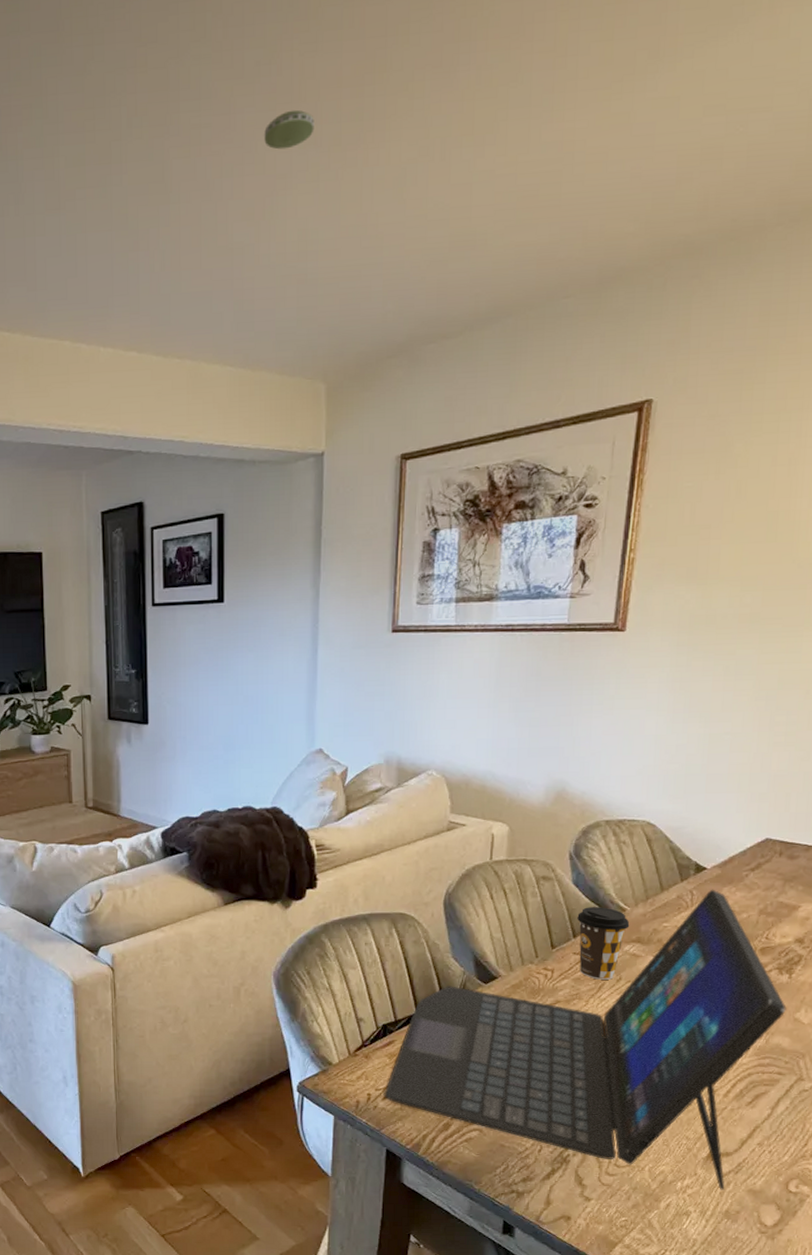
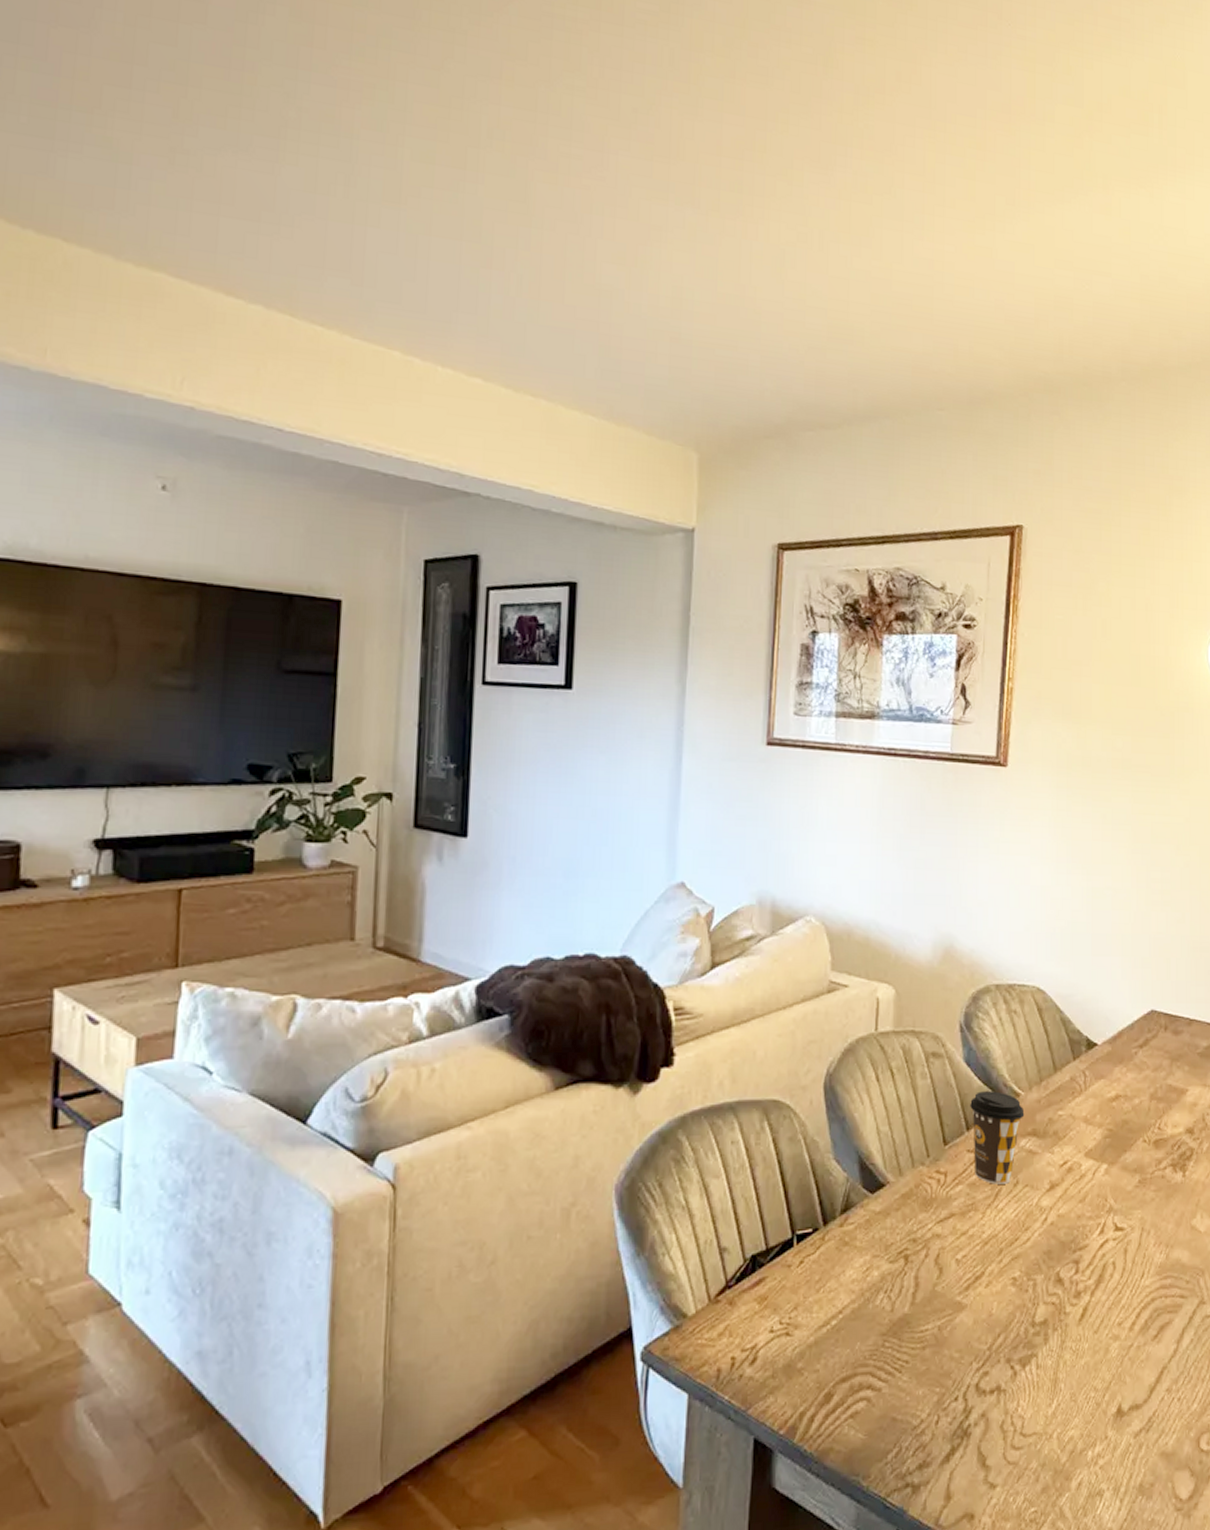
smoke detector: present [264,109,315,150] -> none [639,164,693,202]
laptop: present [384,889,787,1190] -> none [752,1069,1183,1457]

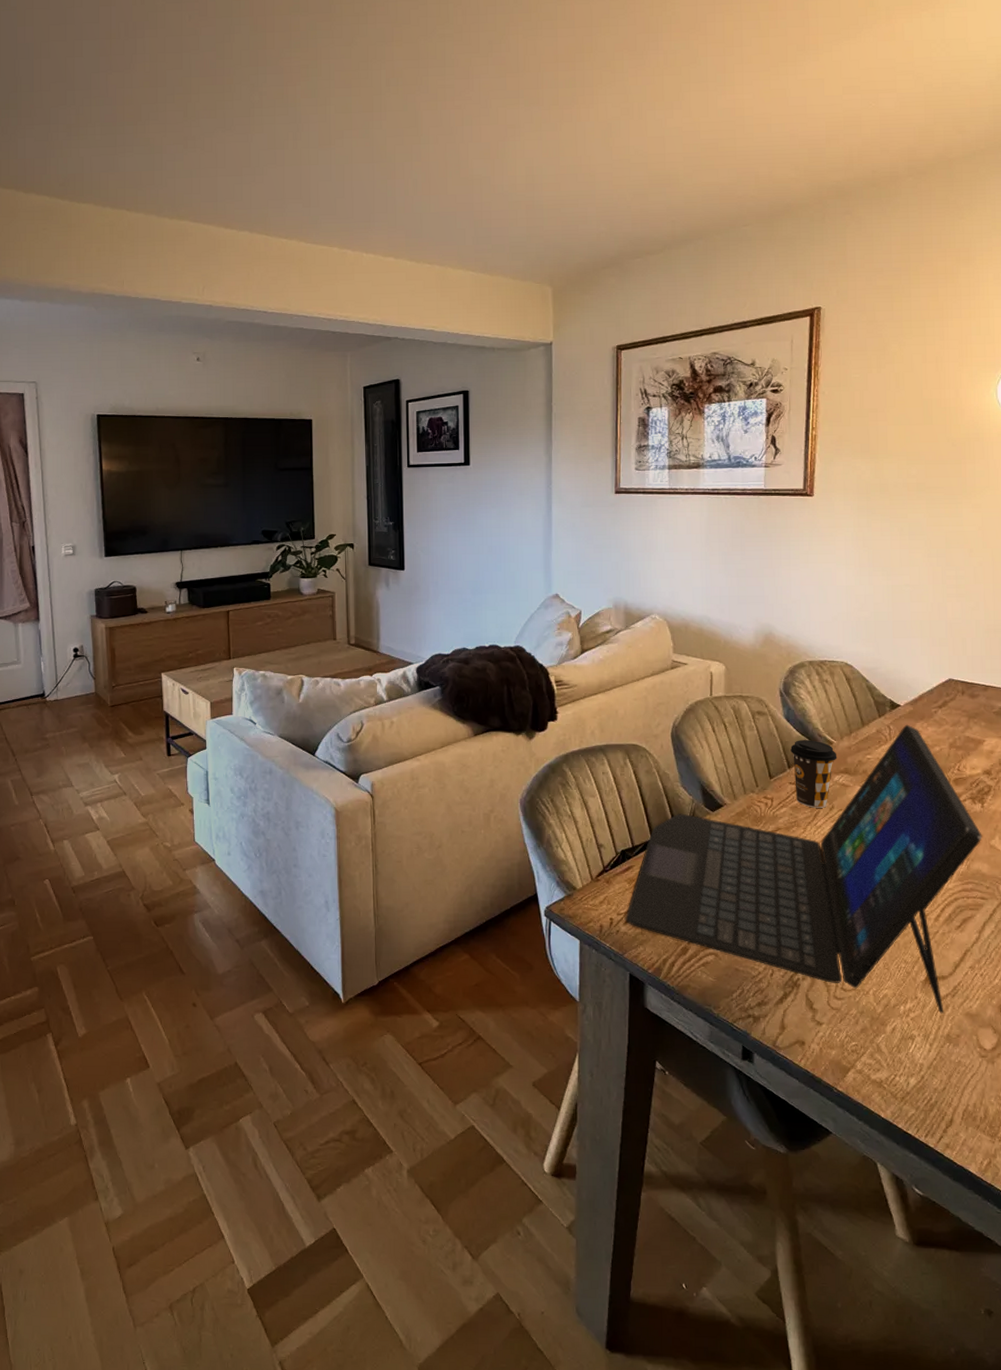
laptop: none [752,1069,1183,1457] -> present [625,724,982,1014]

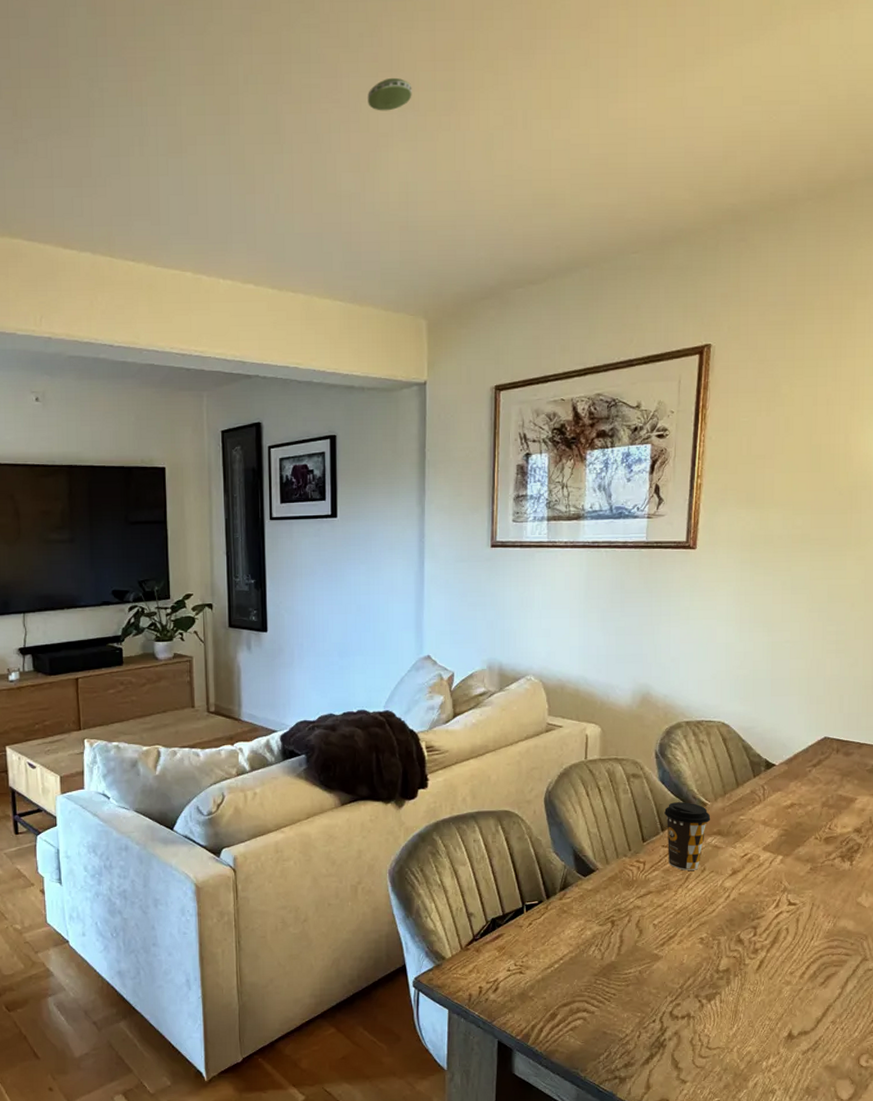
smoke detector: none [497,77,537,106] -> present [368,77,412,111]
laptop: present [625,724,982,1014] -> none [494,784,850,1068]

